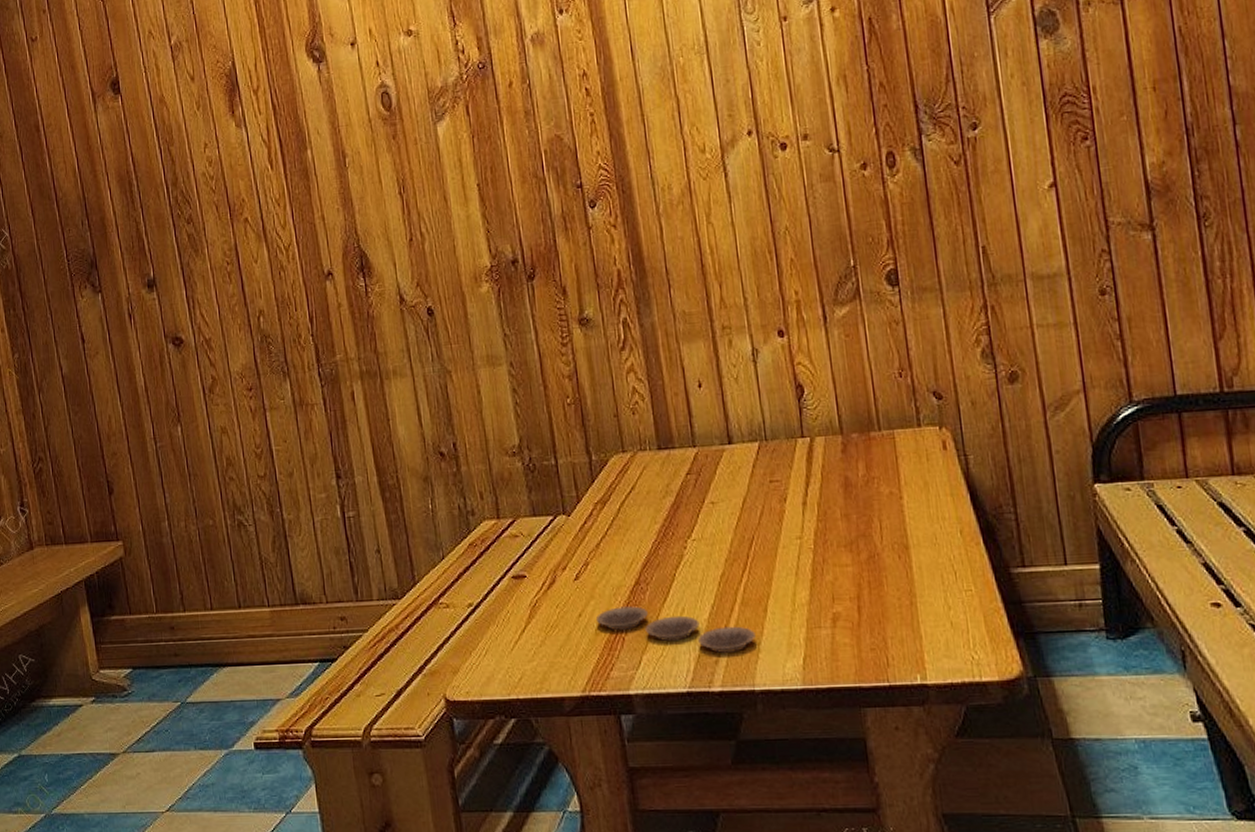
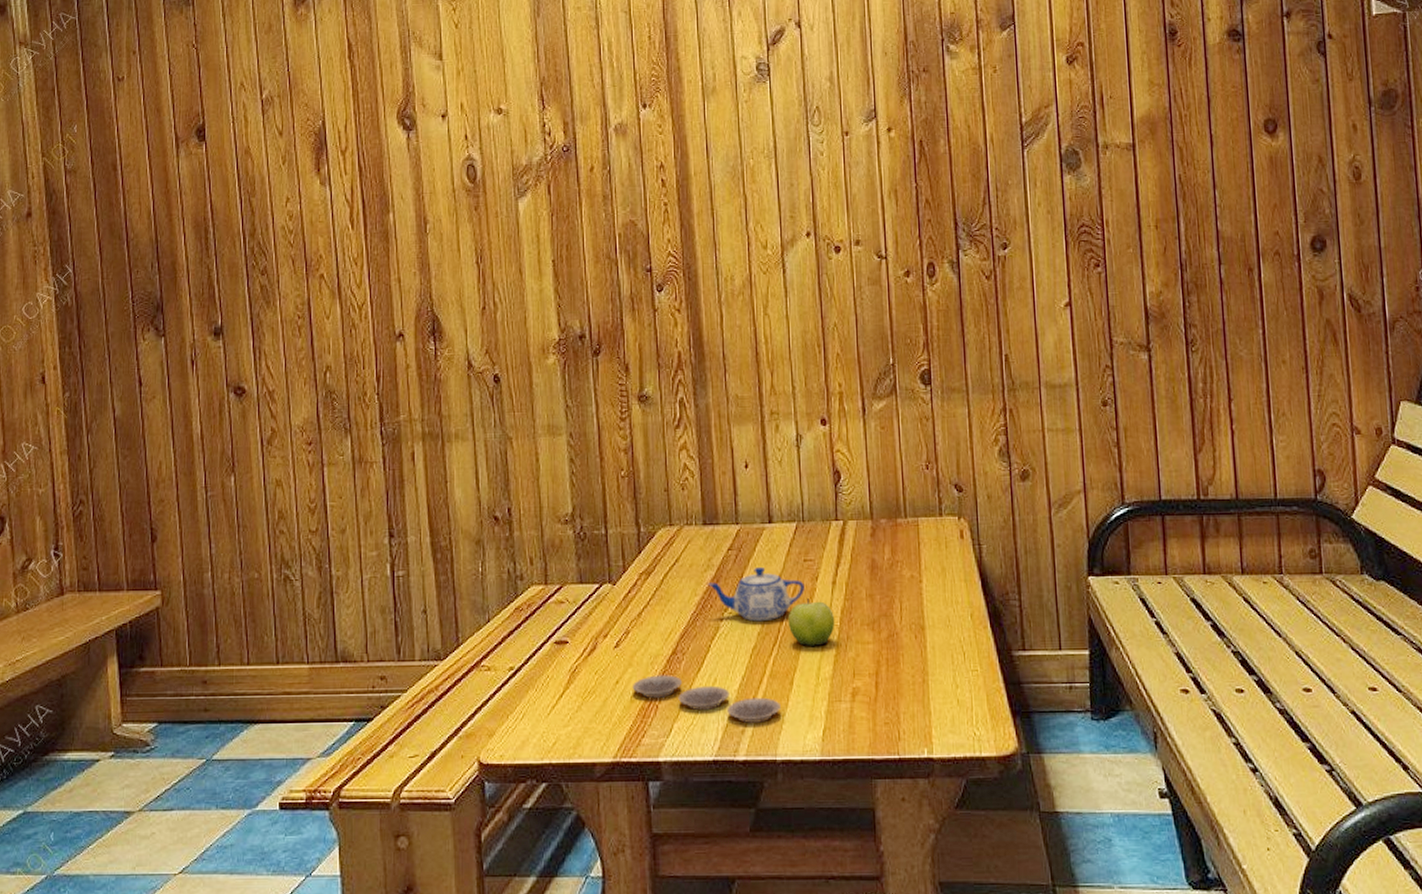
teapot: none [666,490,773,548] -> present [707,566,804,622]
fruit: none [756,520,809,572] -> present [788,597,835,647]

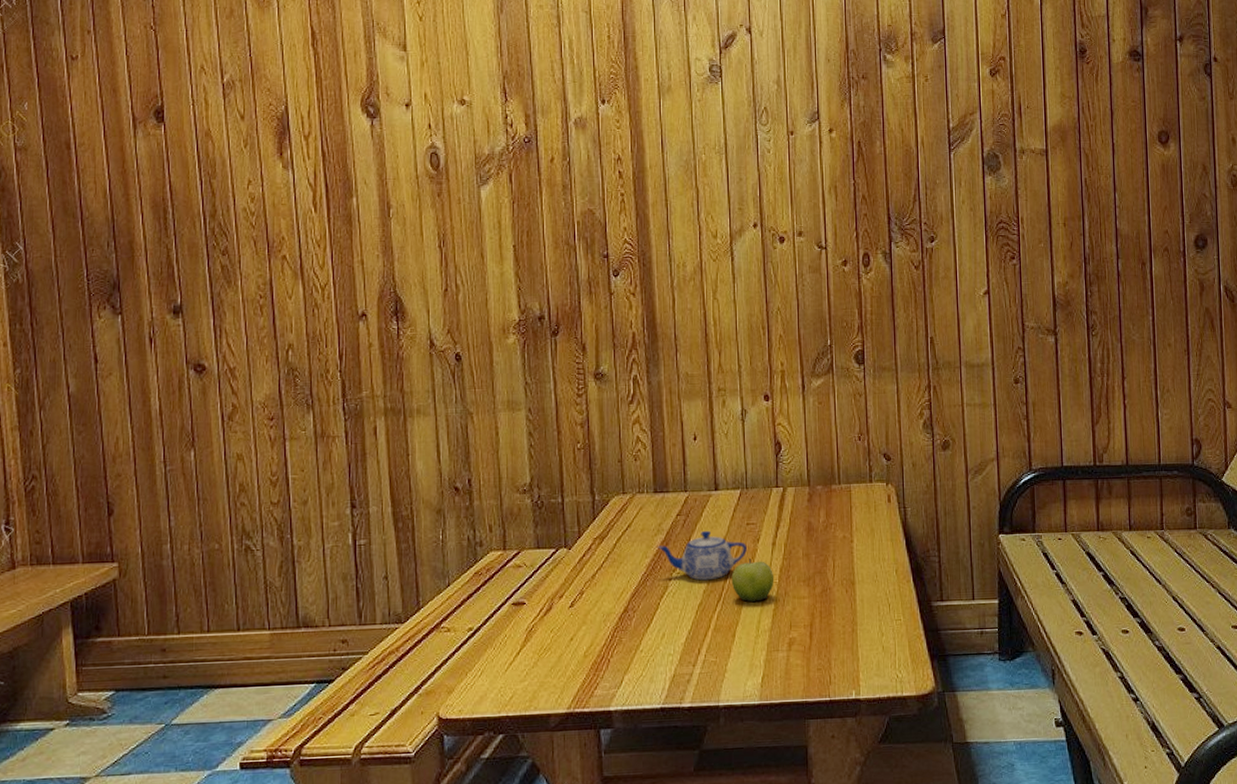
plate: present [633,675,781,723] -> none [586,631,723,673]

